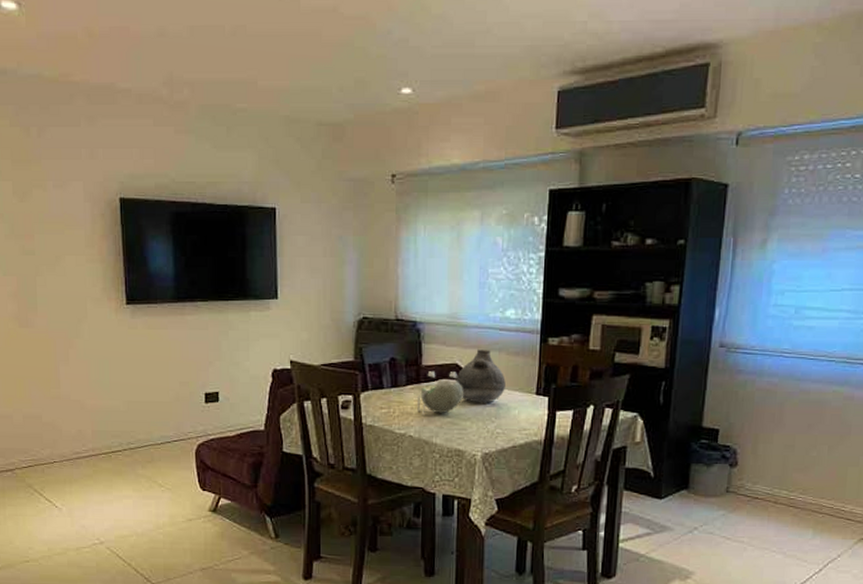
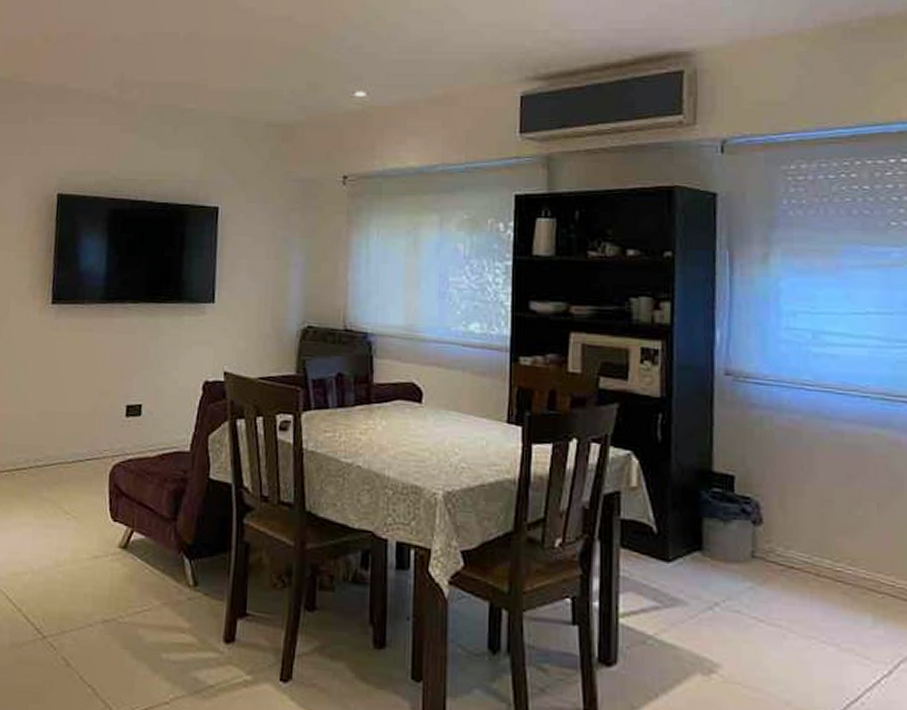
bowl: present [417,371,463,415] -> none [367,390,421,442]
vase: present [456,350,506,403] -> none [412,367,471,431]

